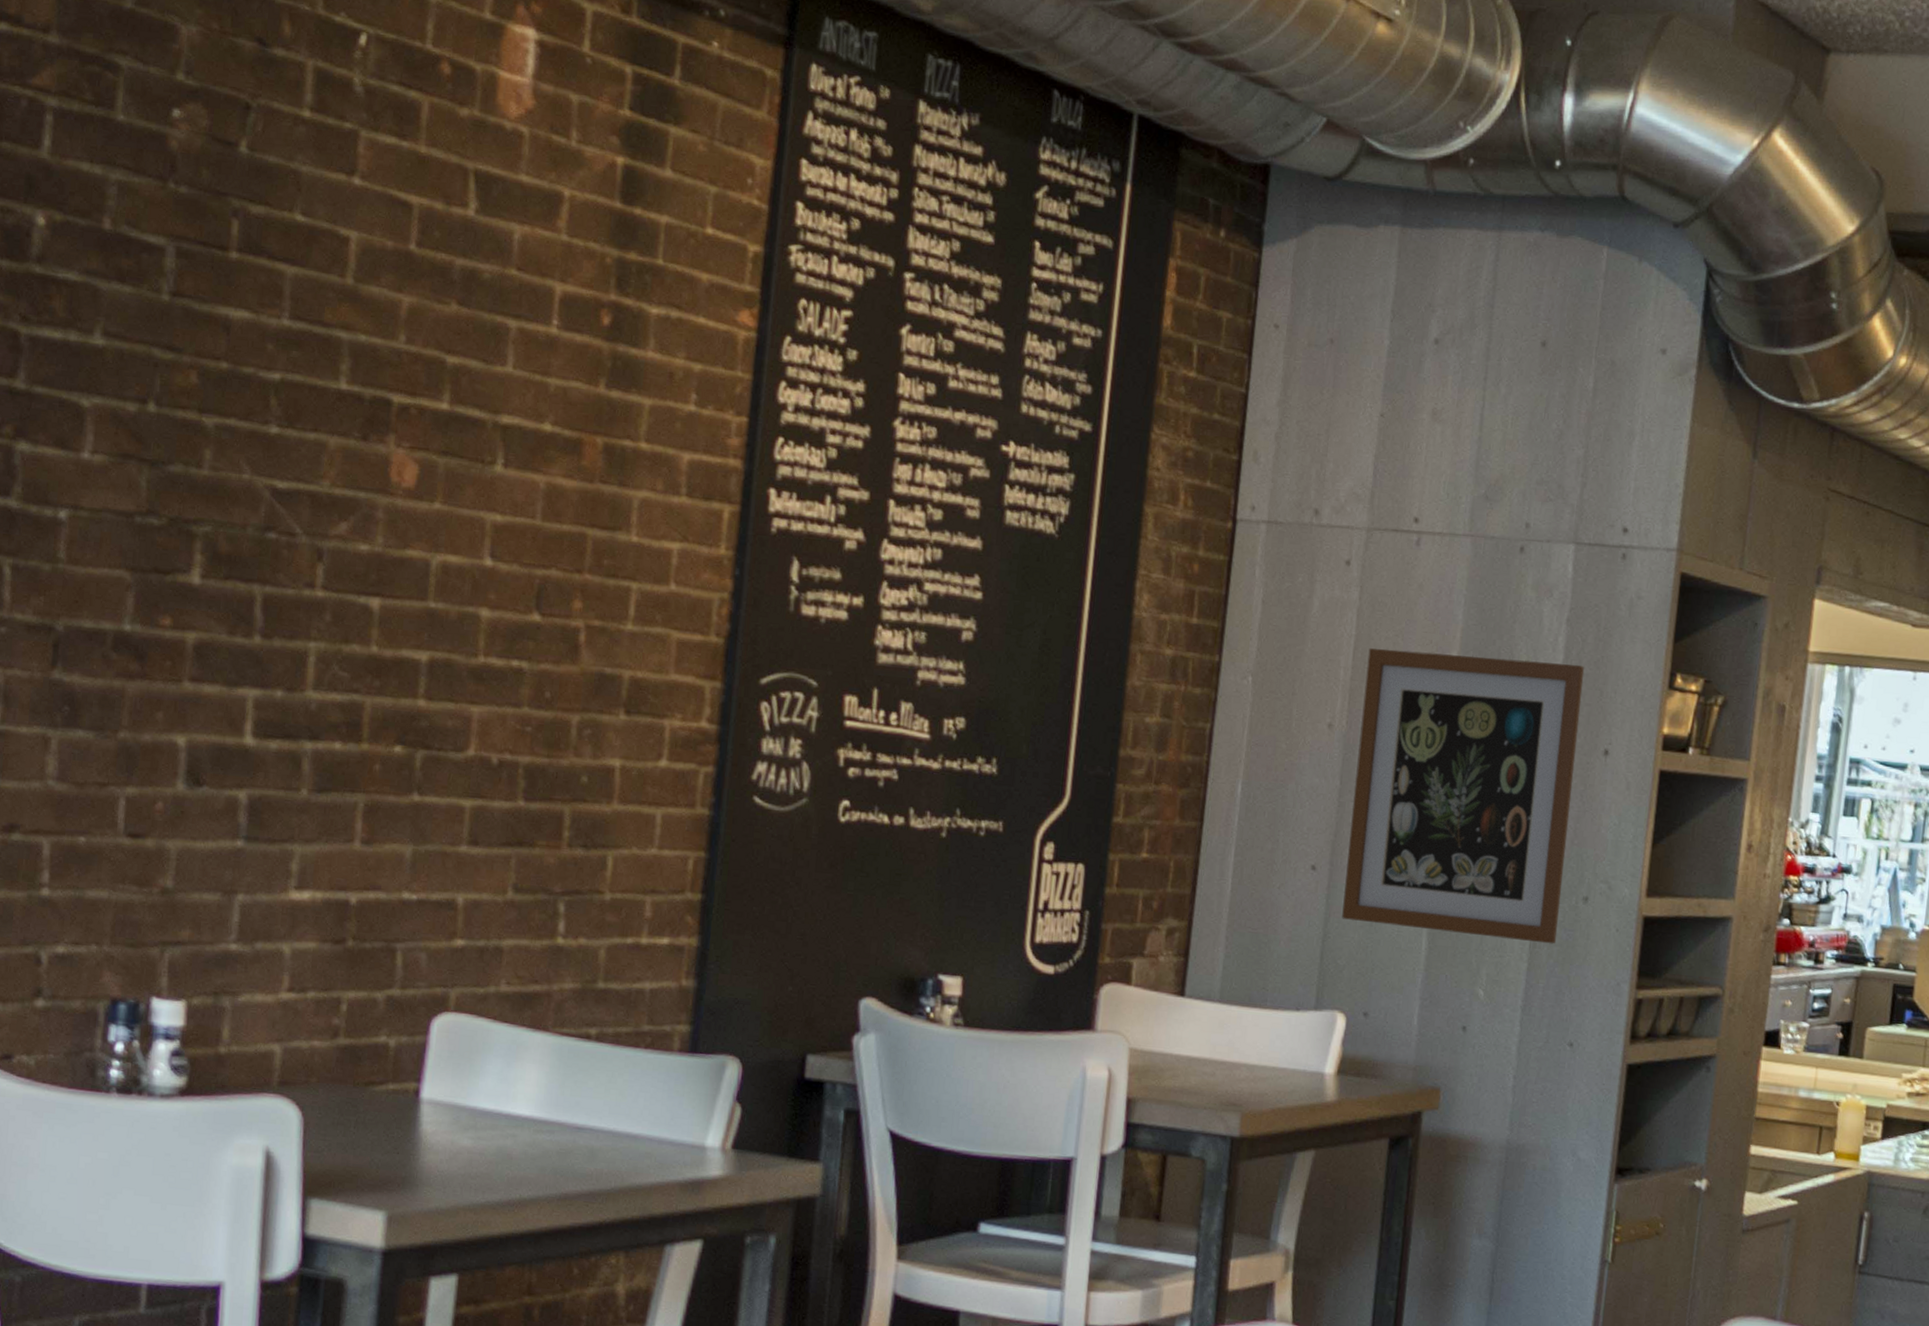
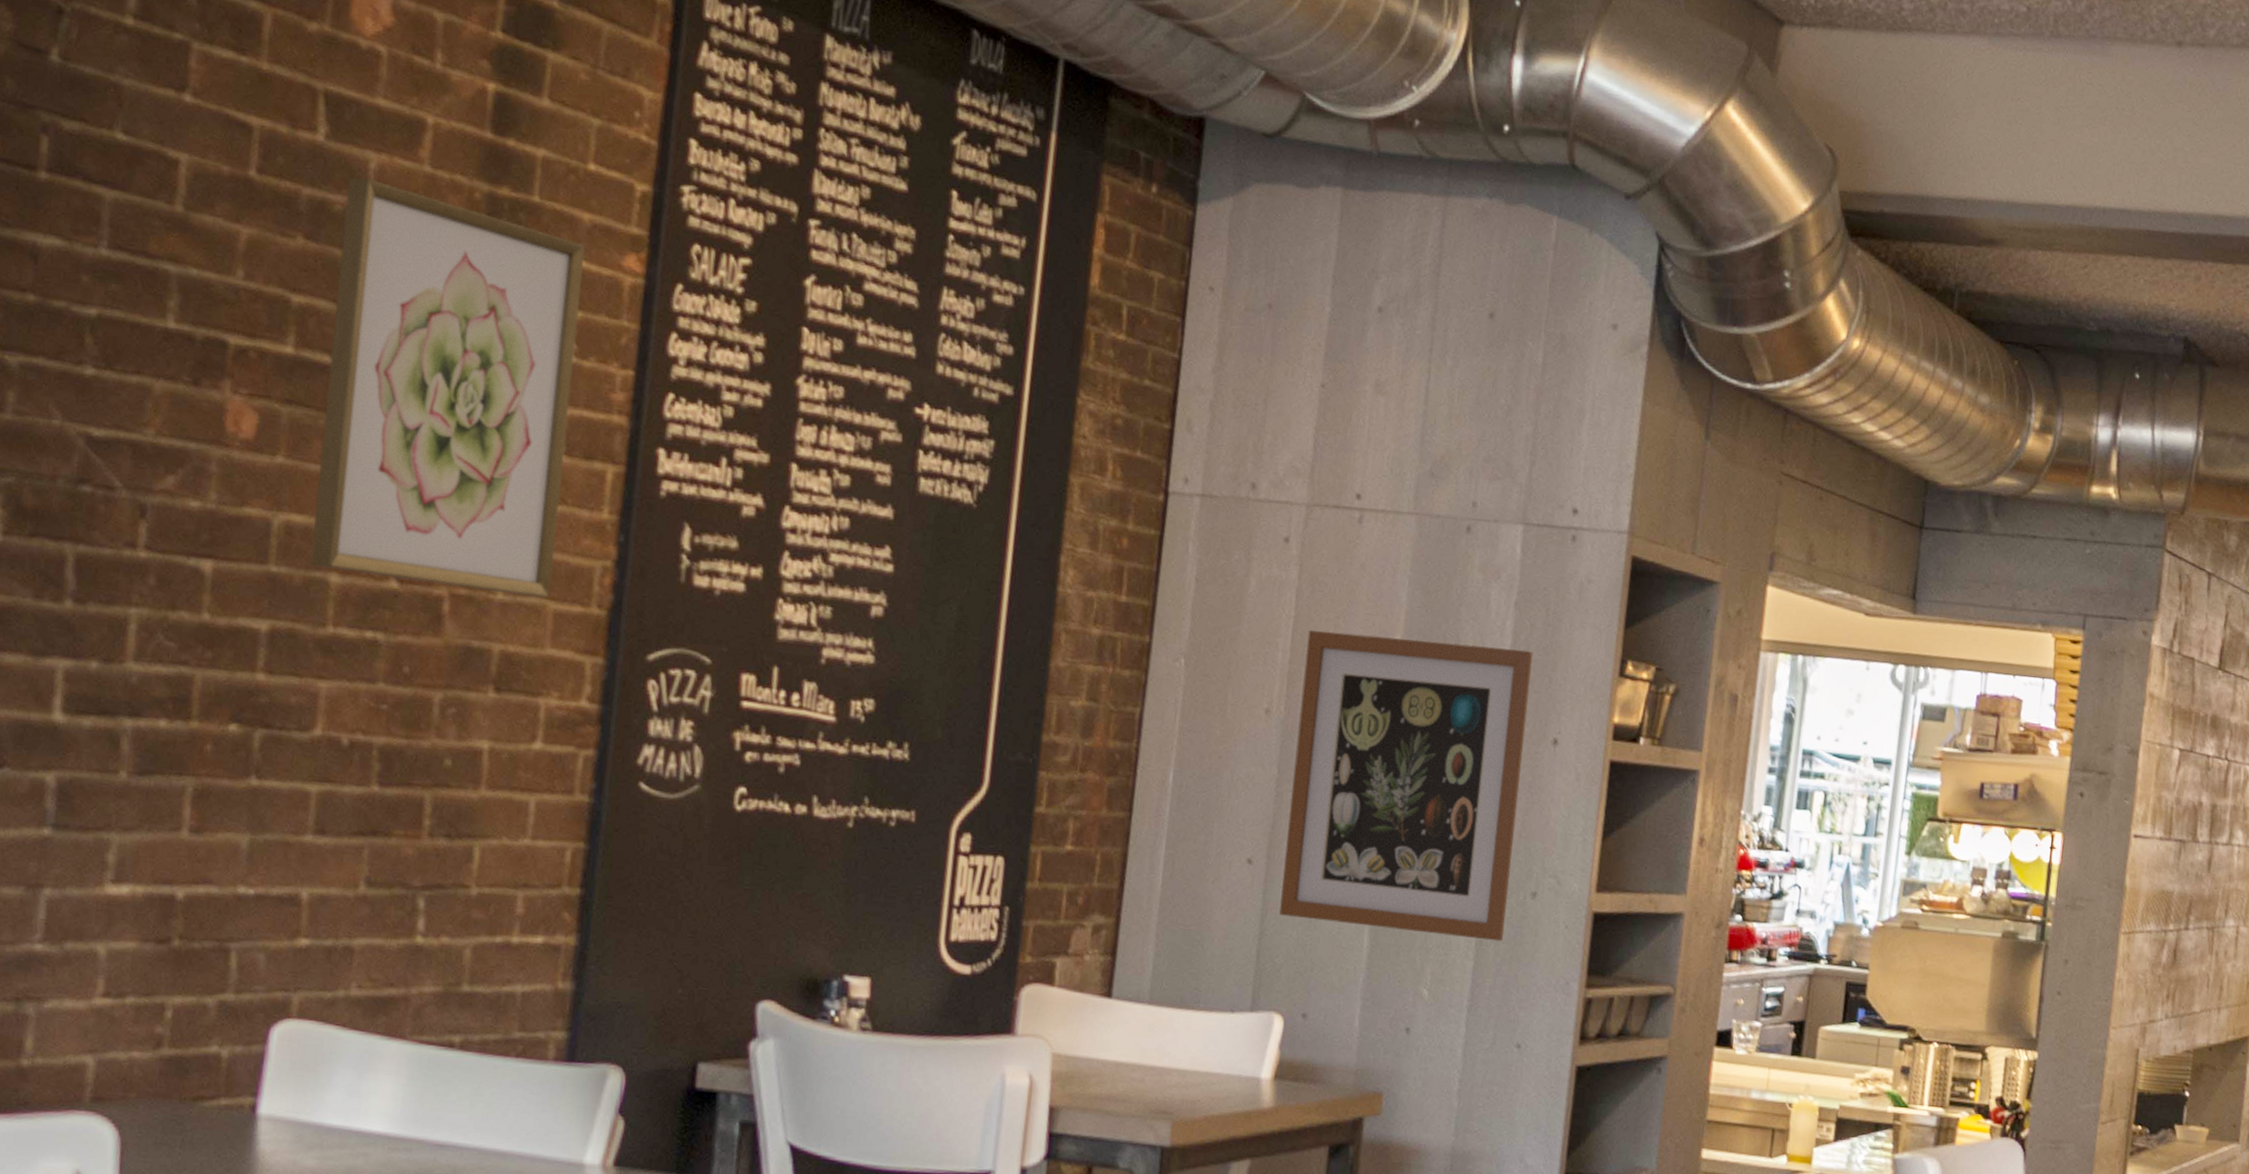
wall art: none [463,247,703,629] -> present [310,177,585,599]

